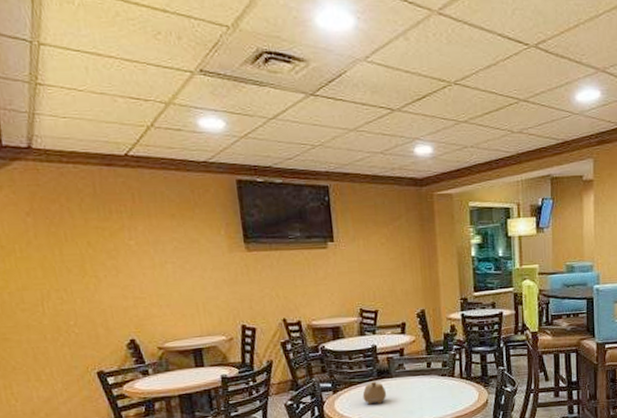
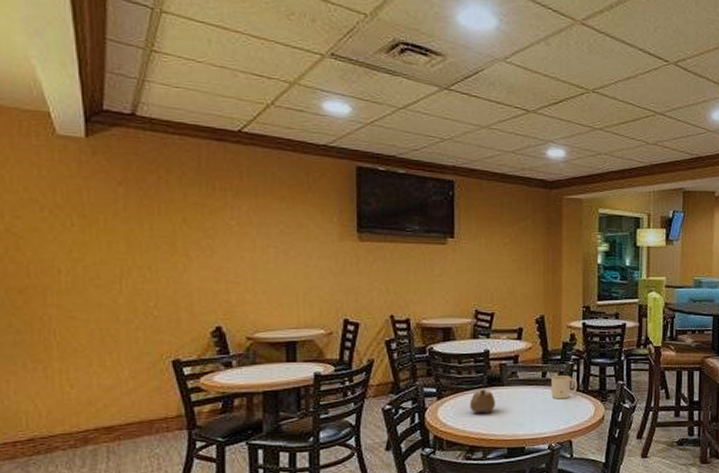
mug: none [436,364,461,387] -> present [551,375,578,399]

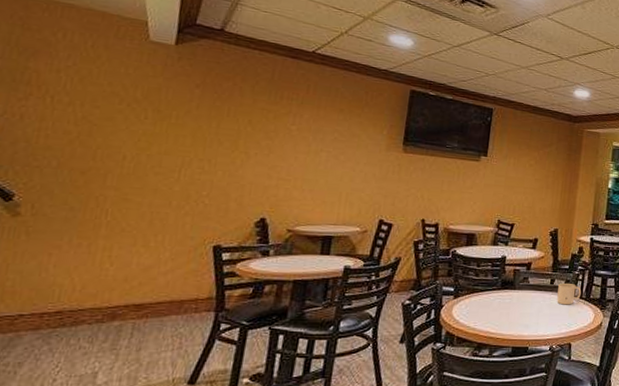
sugar bowl: present [469,388,496,414] -> none [482,291,507,314]

